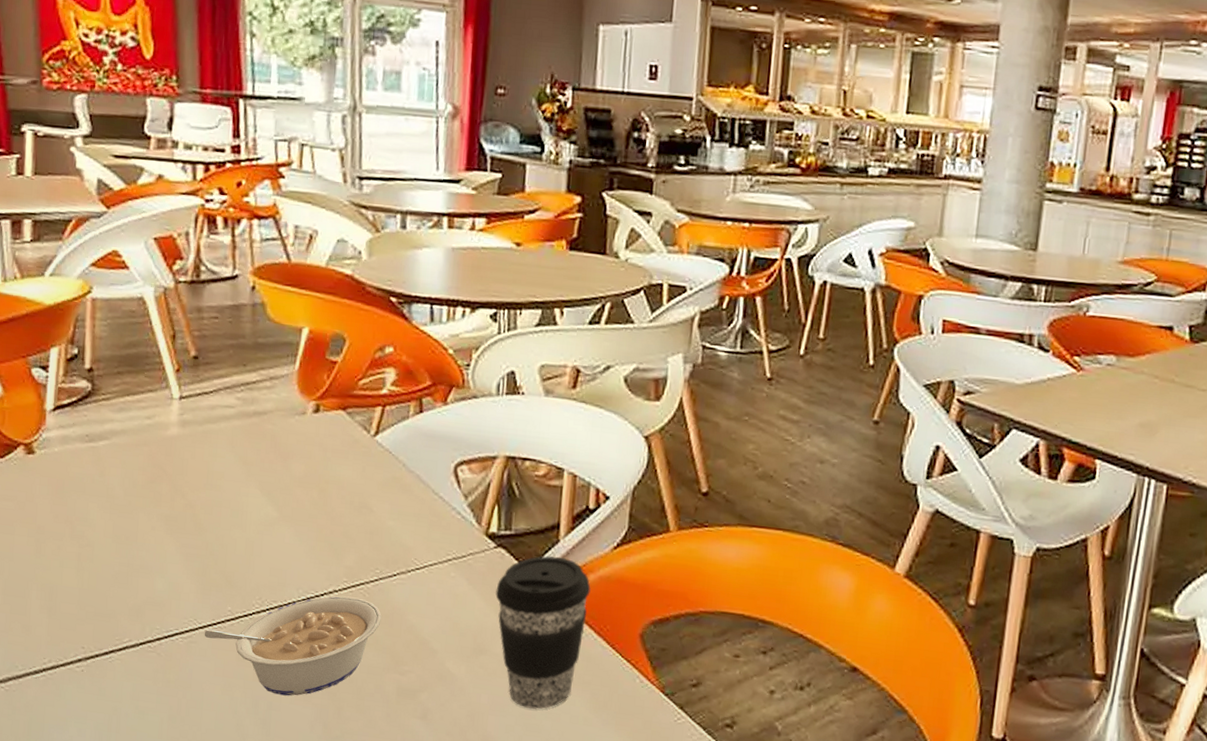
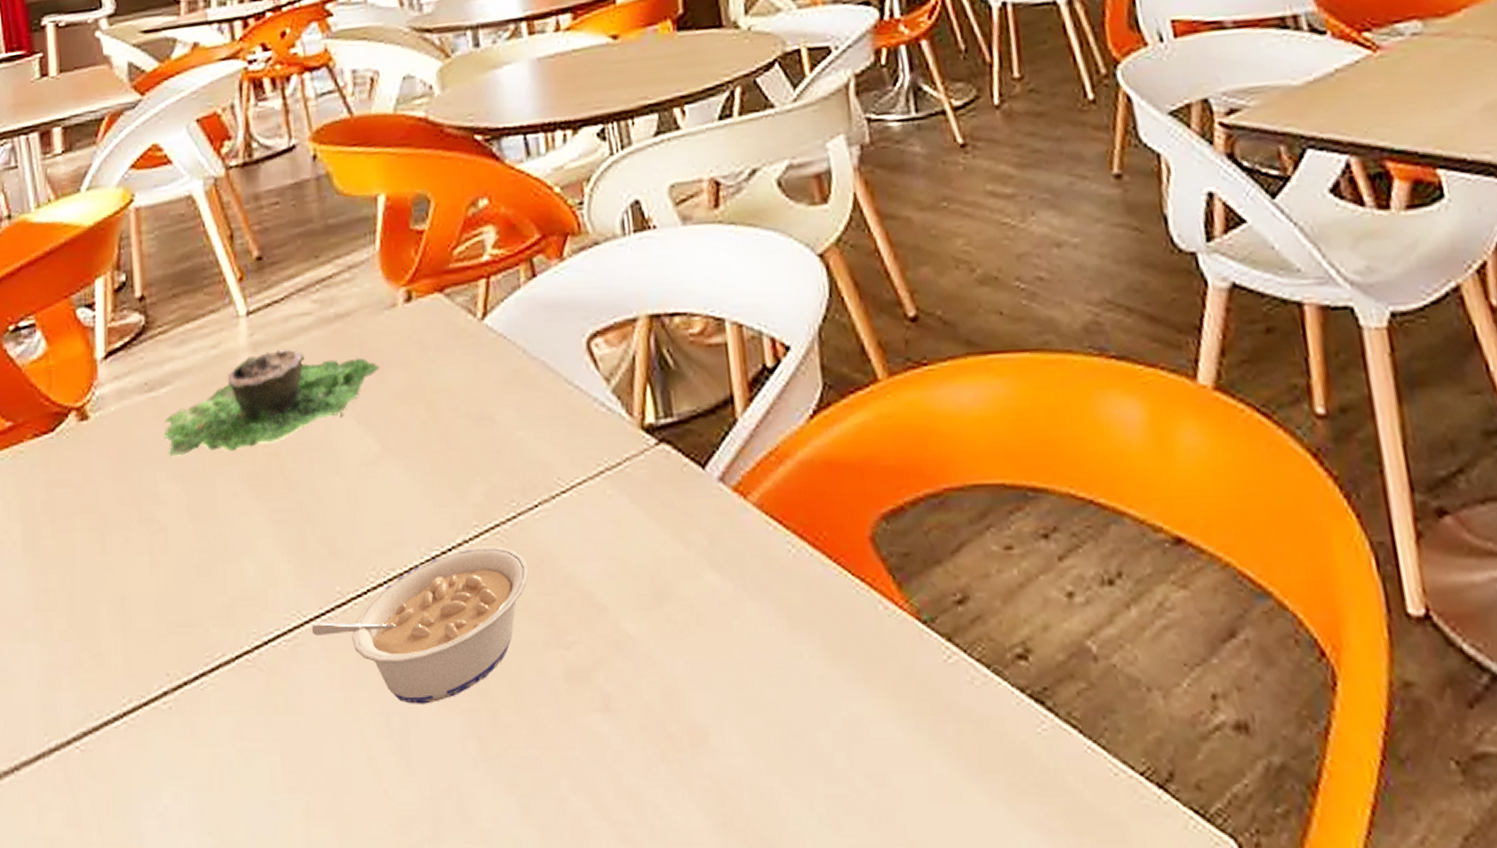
succulent planter: none [99,429,286,498] -> present [164,349,380,457]
coffee cup: present [495,556,591,710] -> none [668,442,795,673]

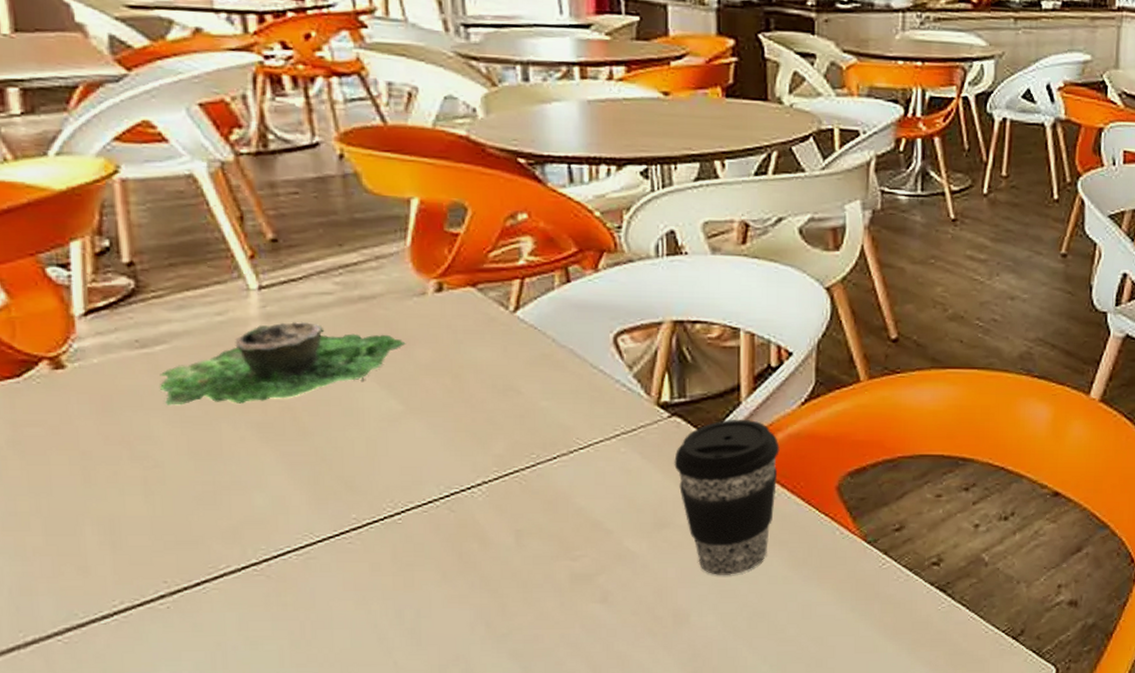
legume: present [311,546,529,704] -> none [324,486,544,601]
coffee cup: none [668,442,795,673] -> present [674,419,780,575]

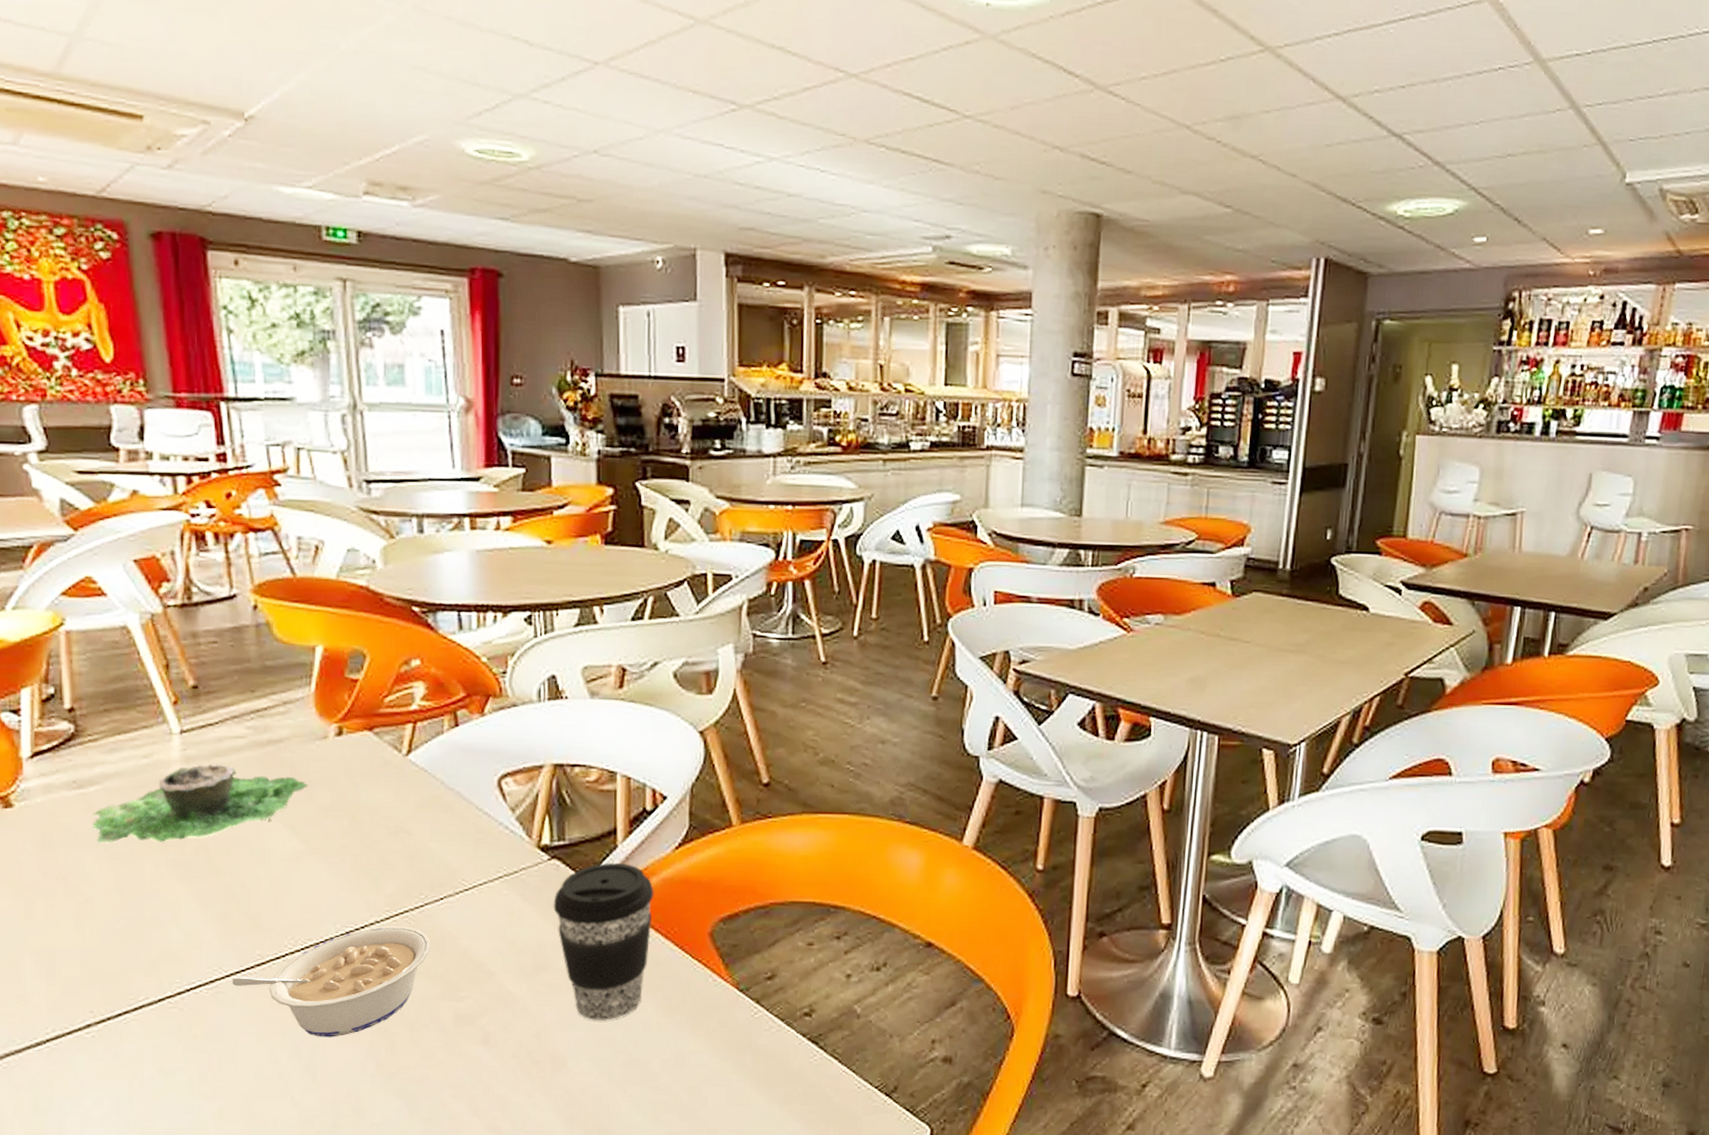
legume: none [324,486,544,601] -> present [232,926,431,1037]

